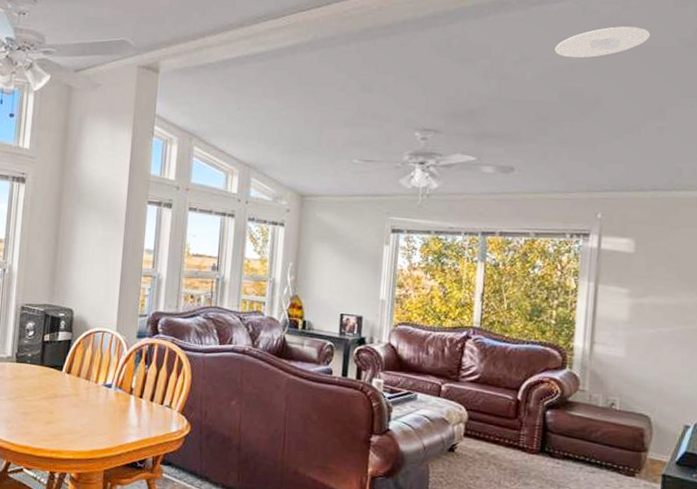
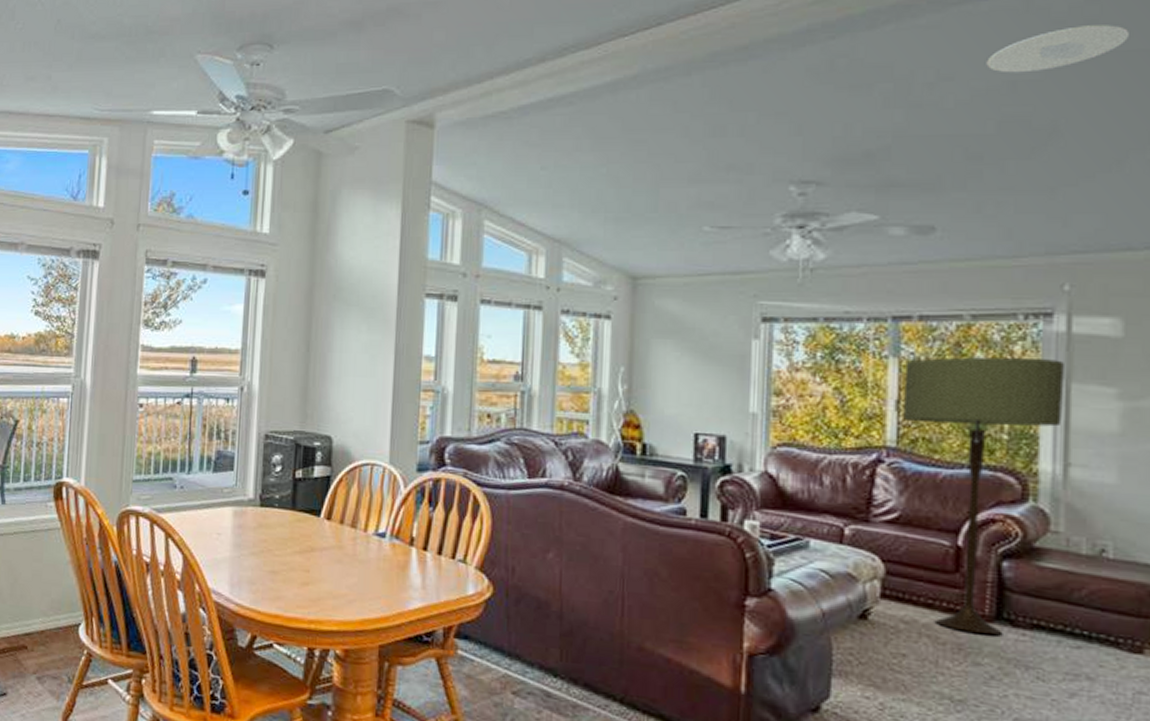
floor lamp: none [485,263,595,463] -> present [903,356,1064,635]

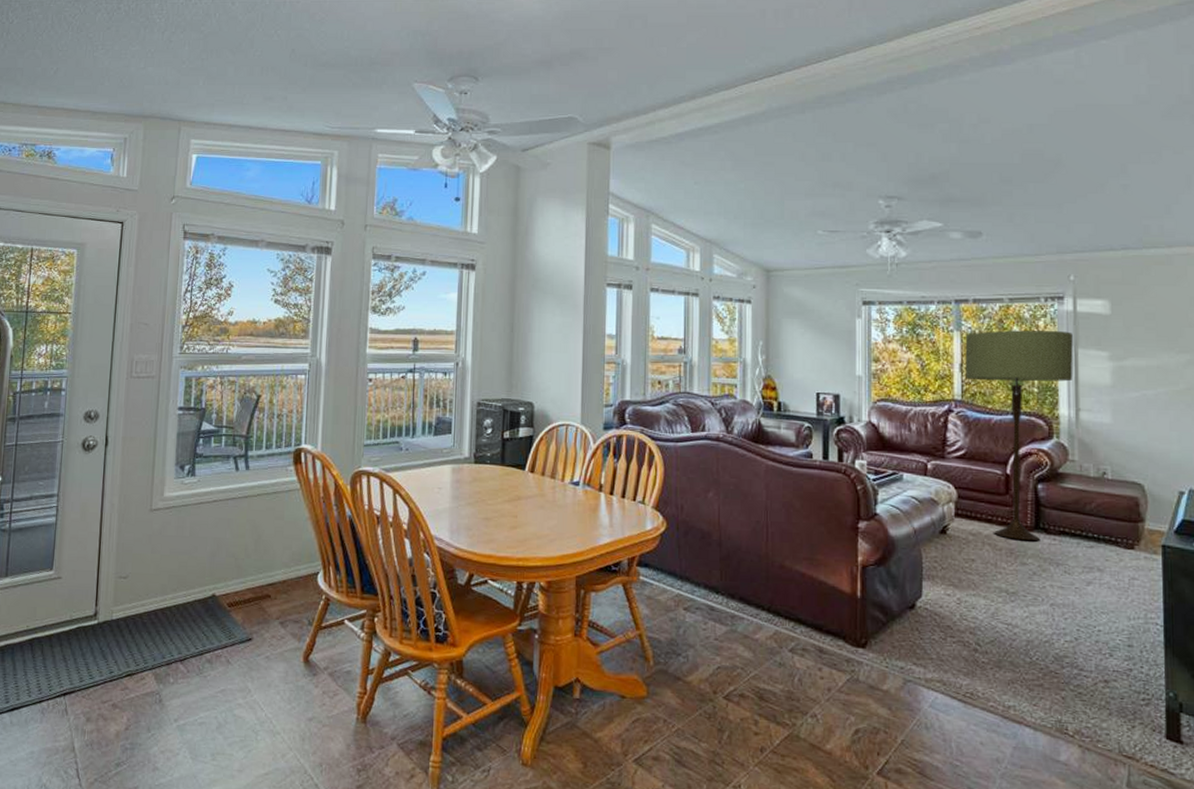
recessed light: present [986,25,1129,73] -> none [1012,86,1104,119]

